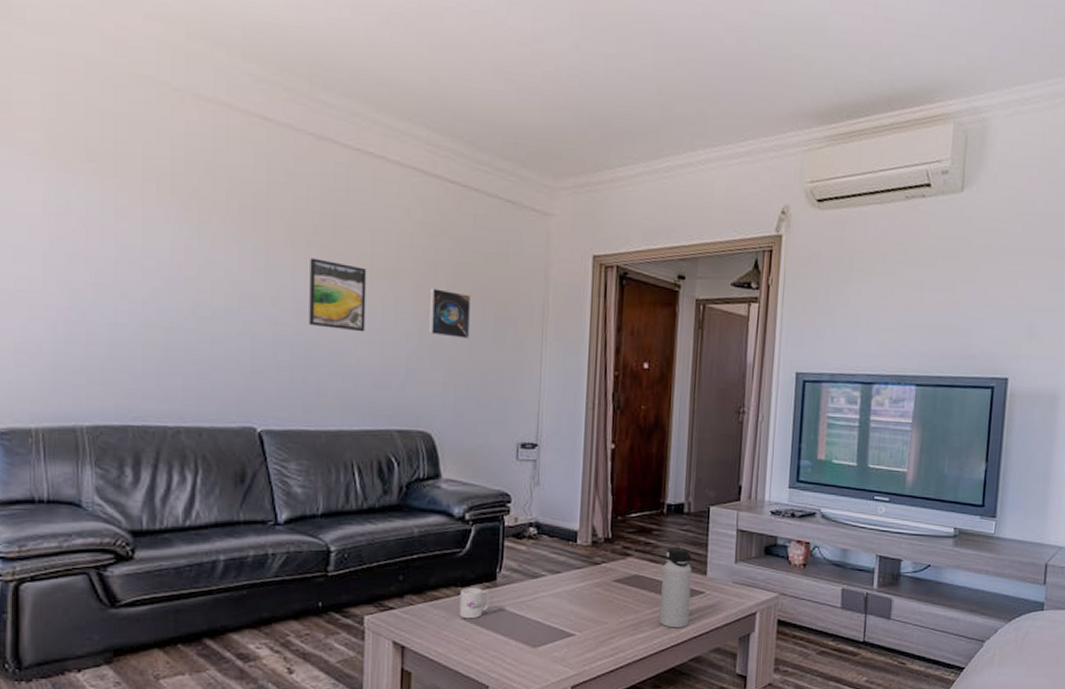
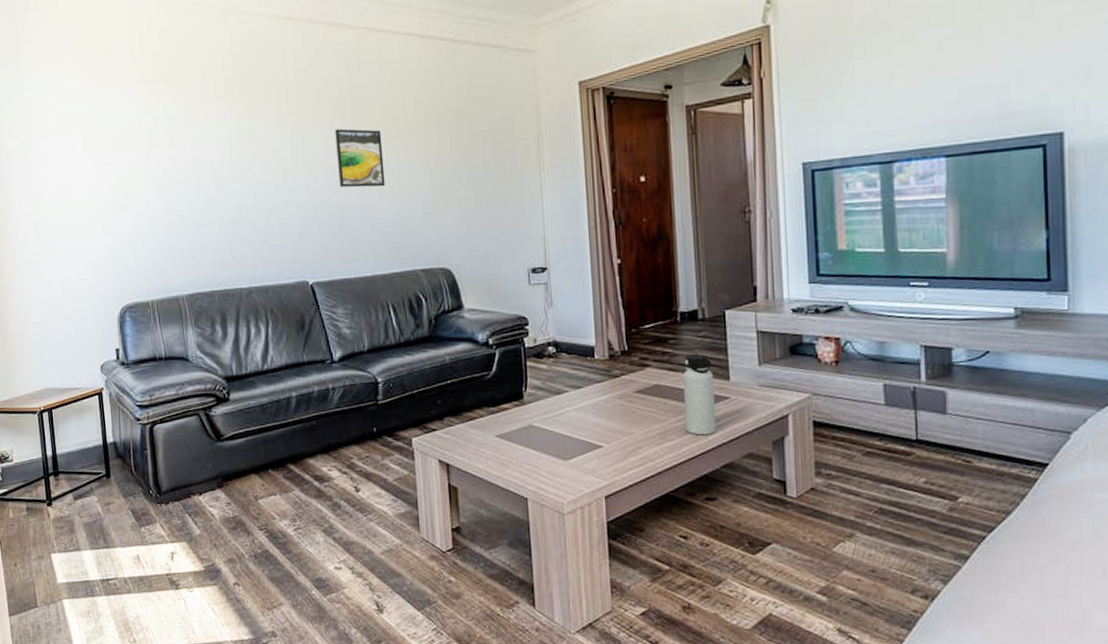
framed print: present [428,288,472,340] -> none [435,137,475,181]
mug: present [459,588,490,619] -> none [492,407,520,436]

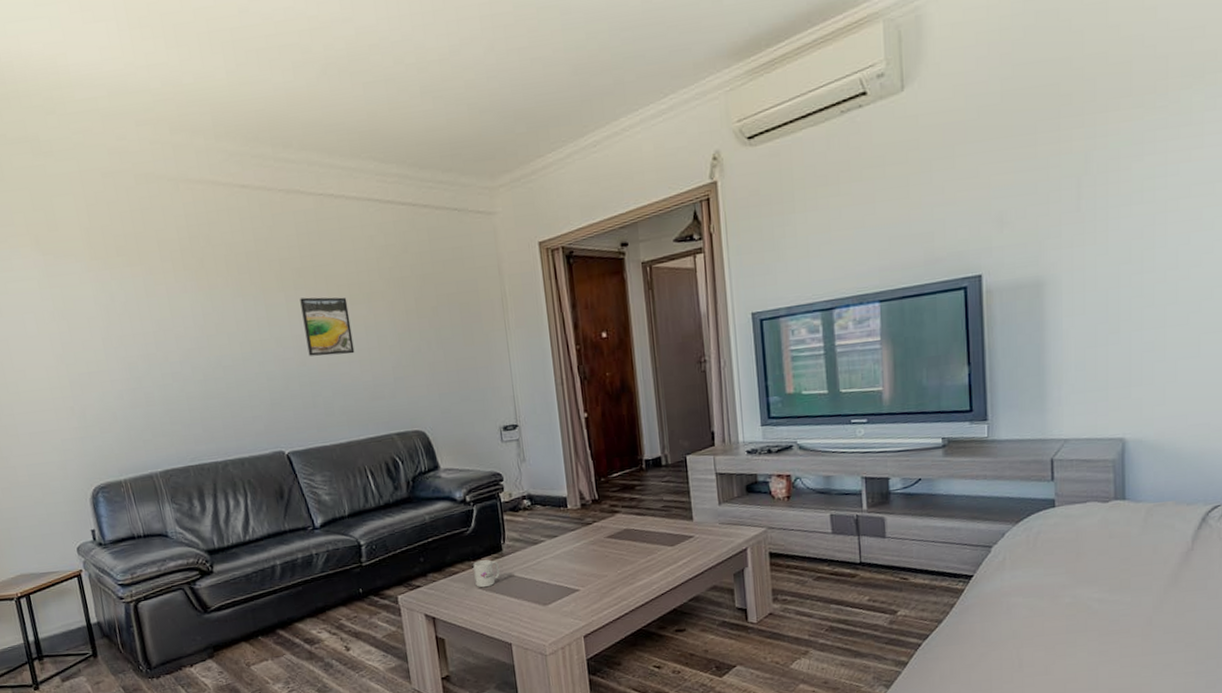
mug: none [492,407,520,436] -> present [473,560,500,588]
water bottle: present [683,354,716,435] -> none [650,498,683,573]

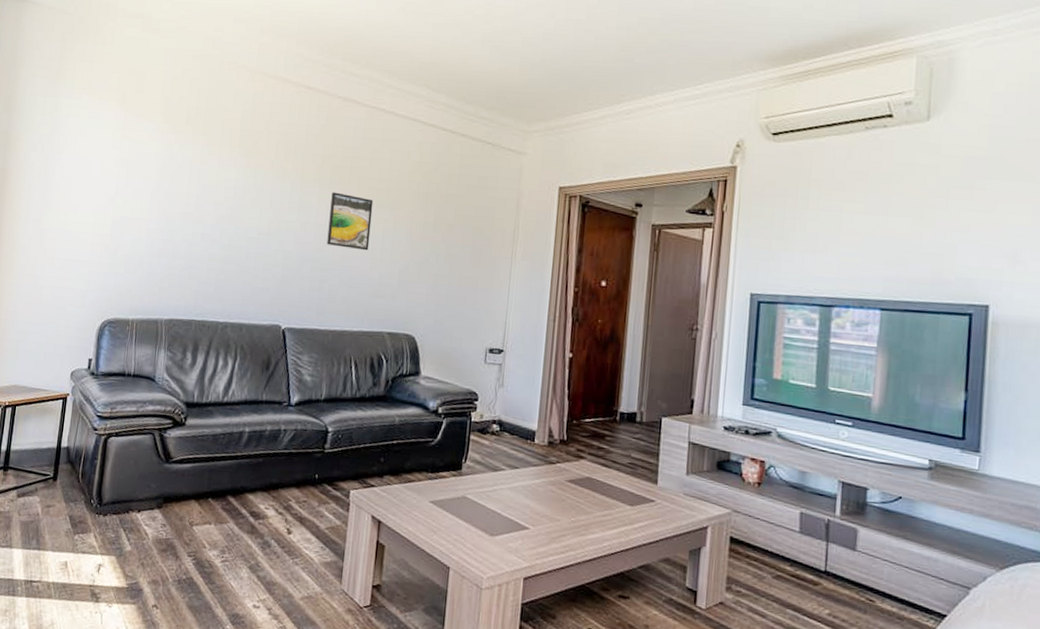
mug: present [473,560,500,588] -> none [428,474,455,503]

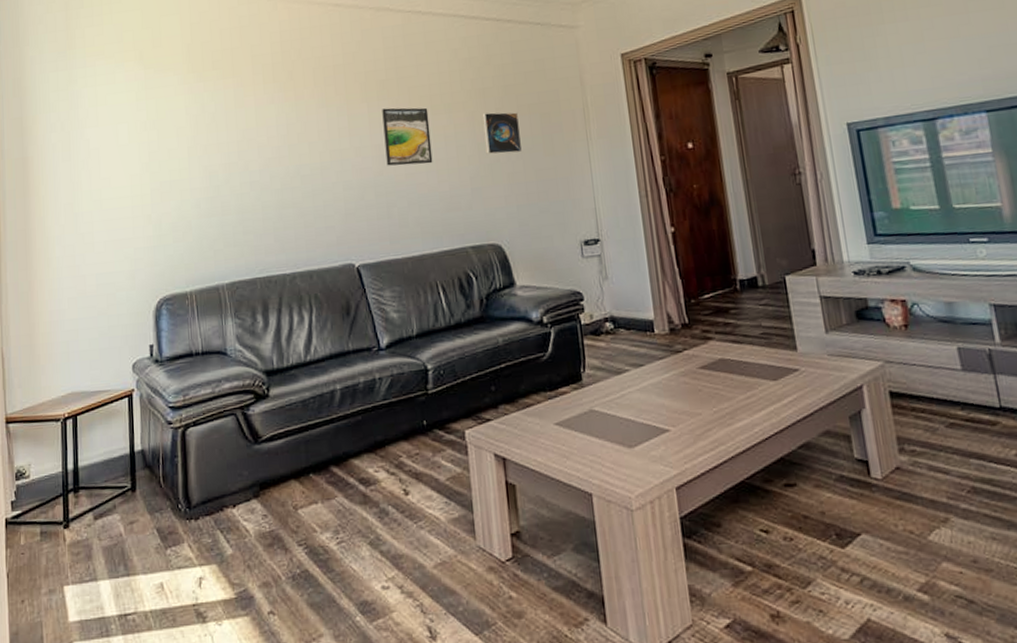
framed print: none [418,215,455,258] -> present [482,112,523,155]

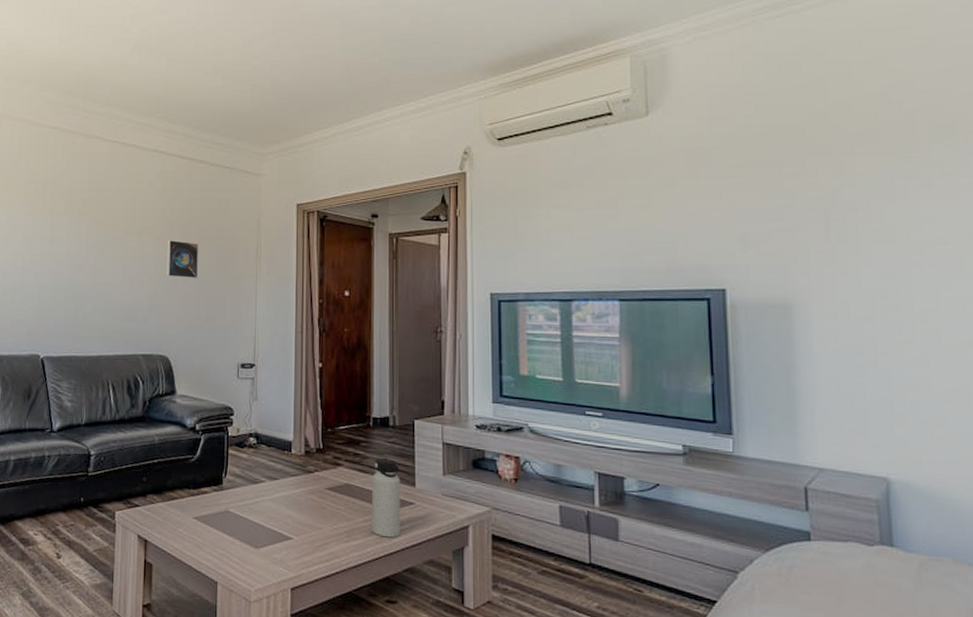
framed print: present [382,107,433,166] -> none [79,224,121,278]
water bottle: none [748,323,789,413] -> present [372,458,401,538]

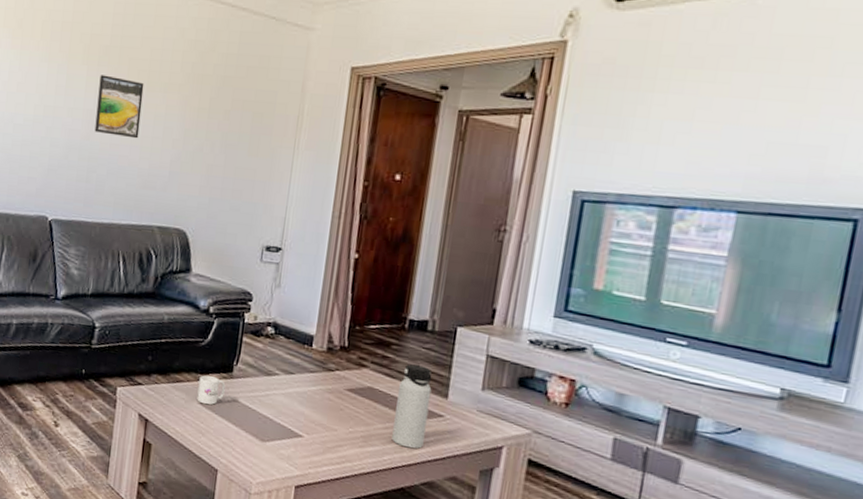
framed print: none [79,224,121,278] -> present [94,75,144,139]
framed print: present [166,240,199,279] -> none [191,100,232,147]
mug: none [192,490,217,519] -> present [197,375,226,405]

